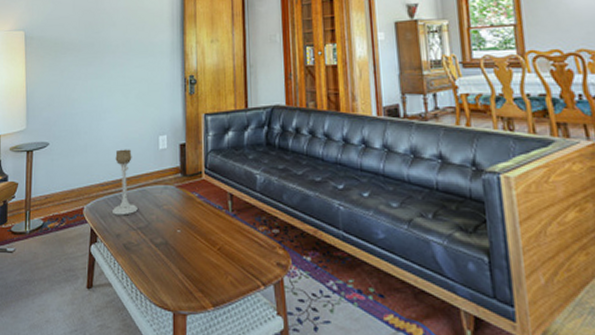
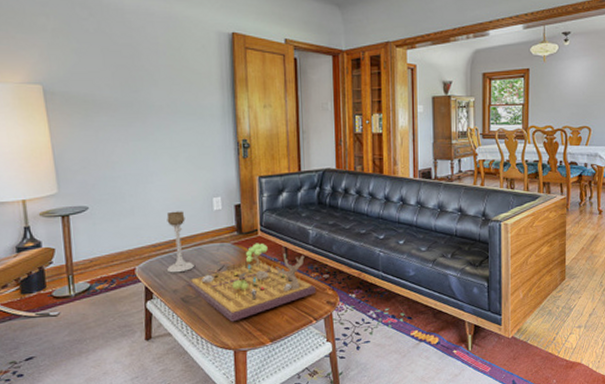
gameboard: none [131,187,265,277] -> present [188,243,317,322]

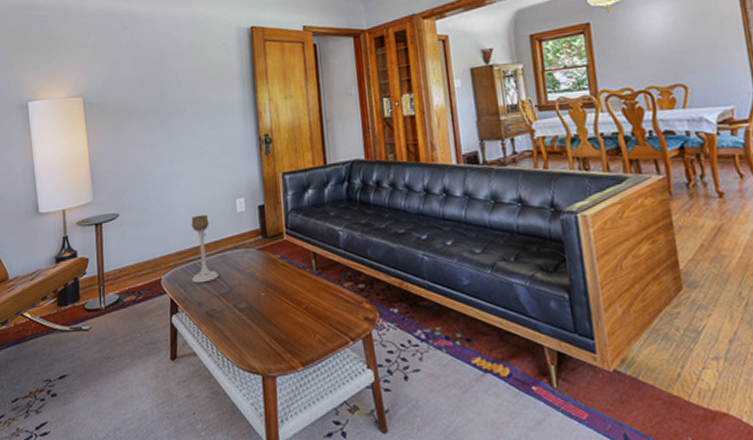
gameboard: present [188,243,317,322] -> none [213,247,352,341]

